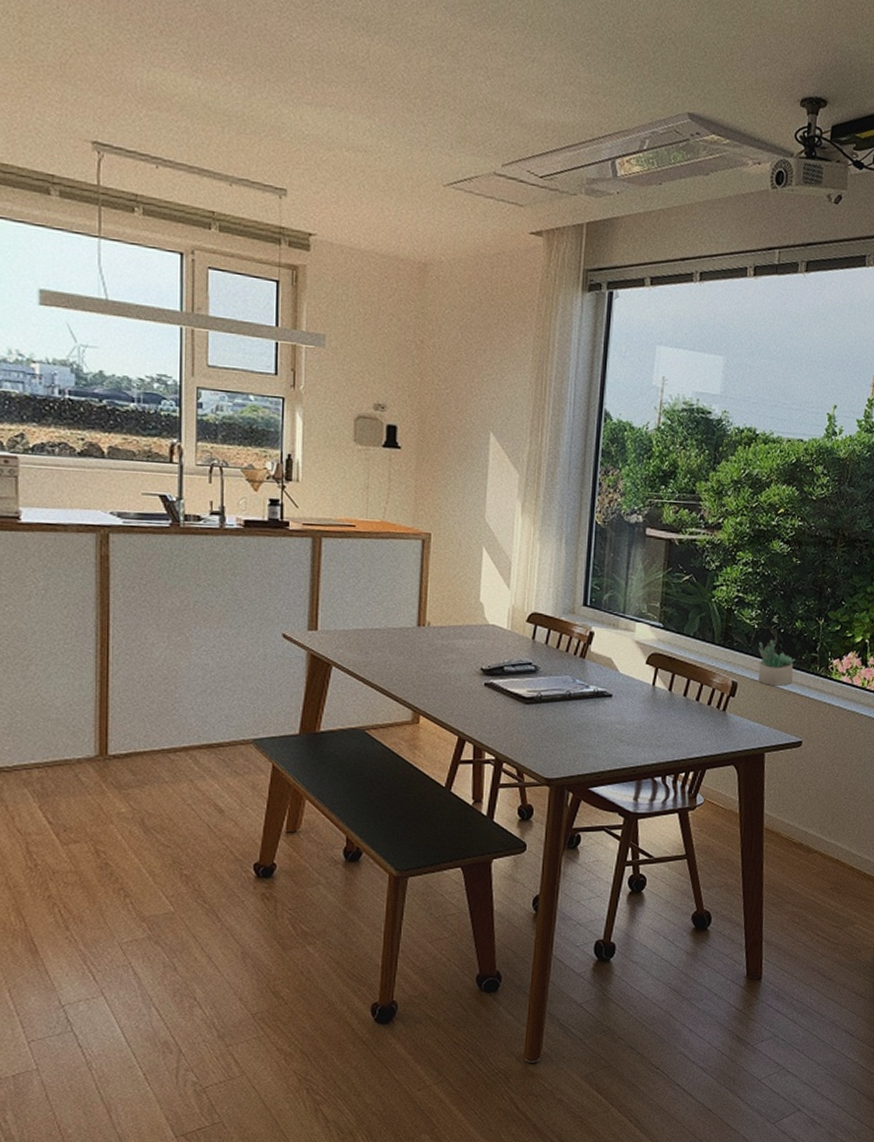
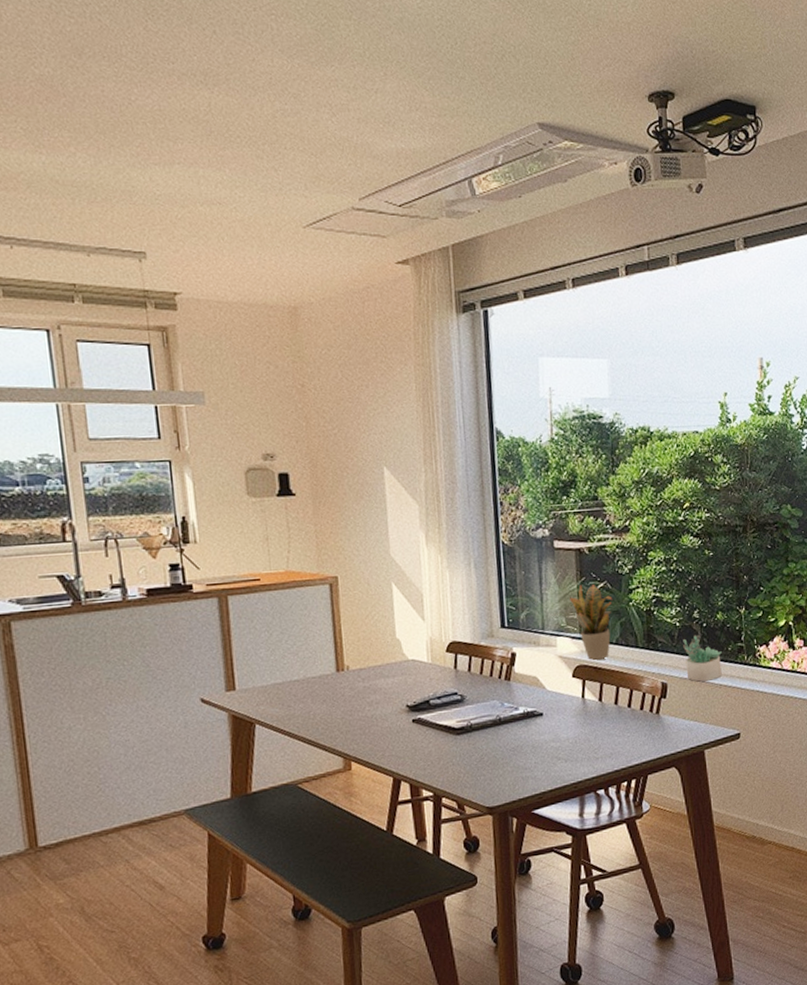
potted plant: none [654,574,696,651] -> present [570,584,613,661]

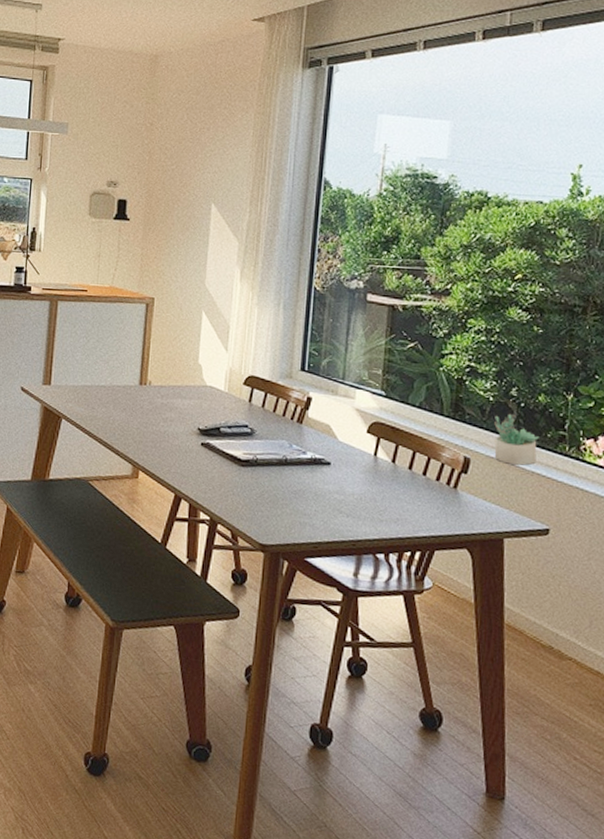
potted plant: present [570,584,613,661] -> none [376,341,422,421]

